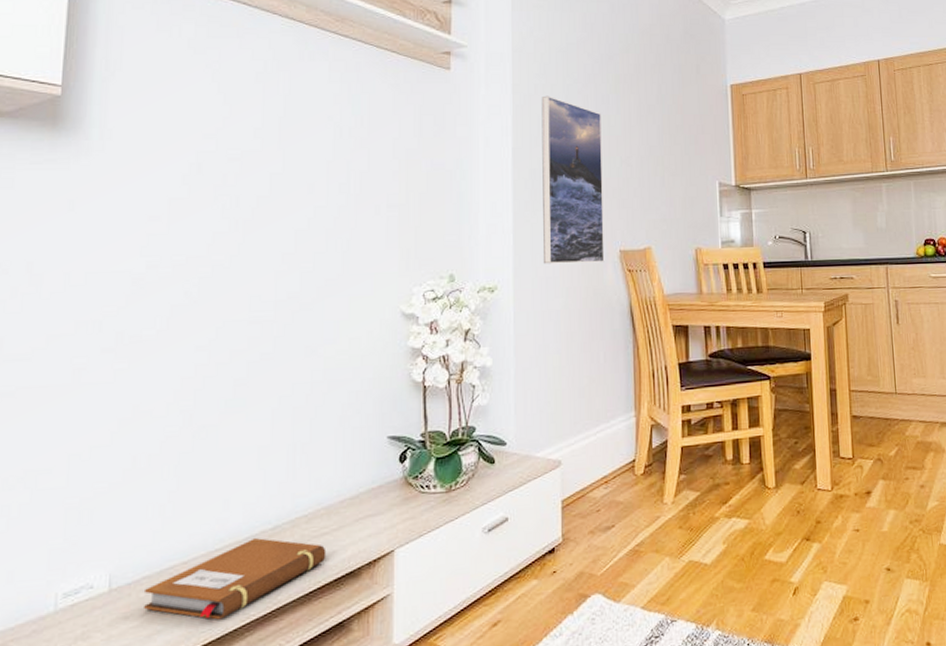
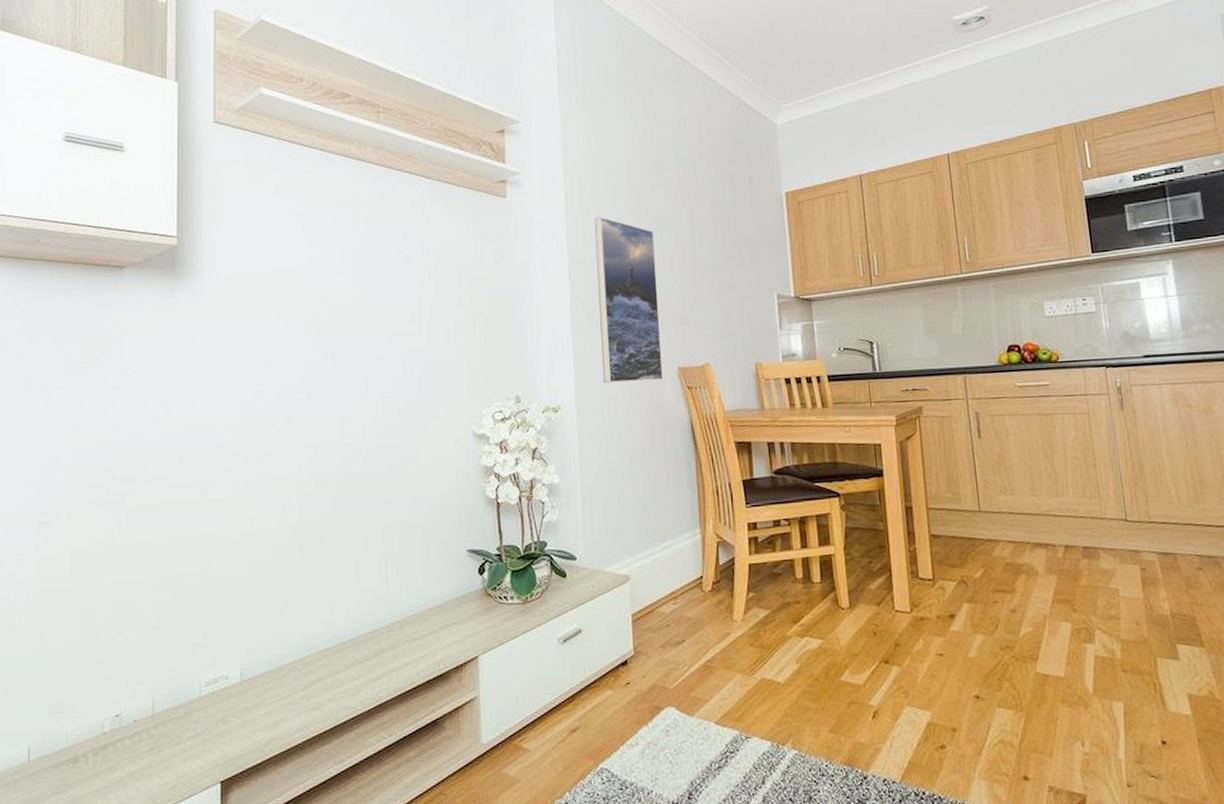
notebook: present [144,538,327,620] -> none [269,640,419,712]

